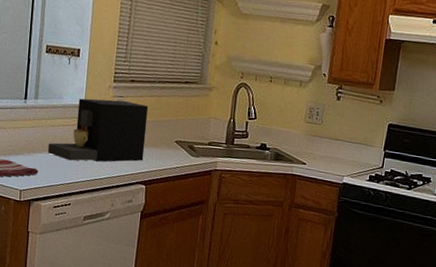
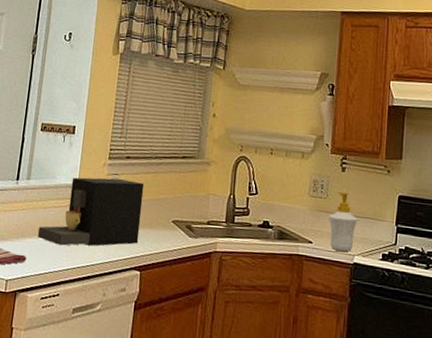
soap bottle: none [322,118,350,173] -> present [328,191,358,252]

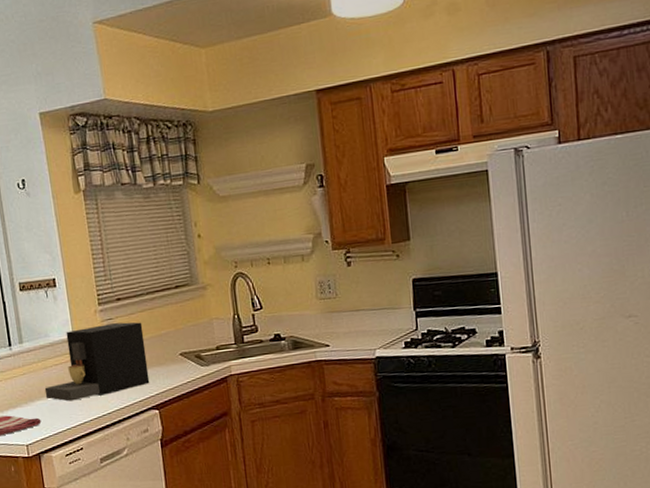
soap bottle: present [328,191,358,252] -> none [341,287,373,349]

